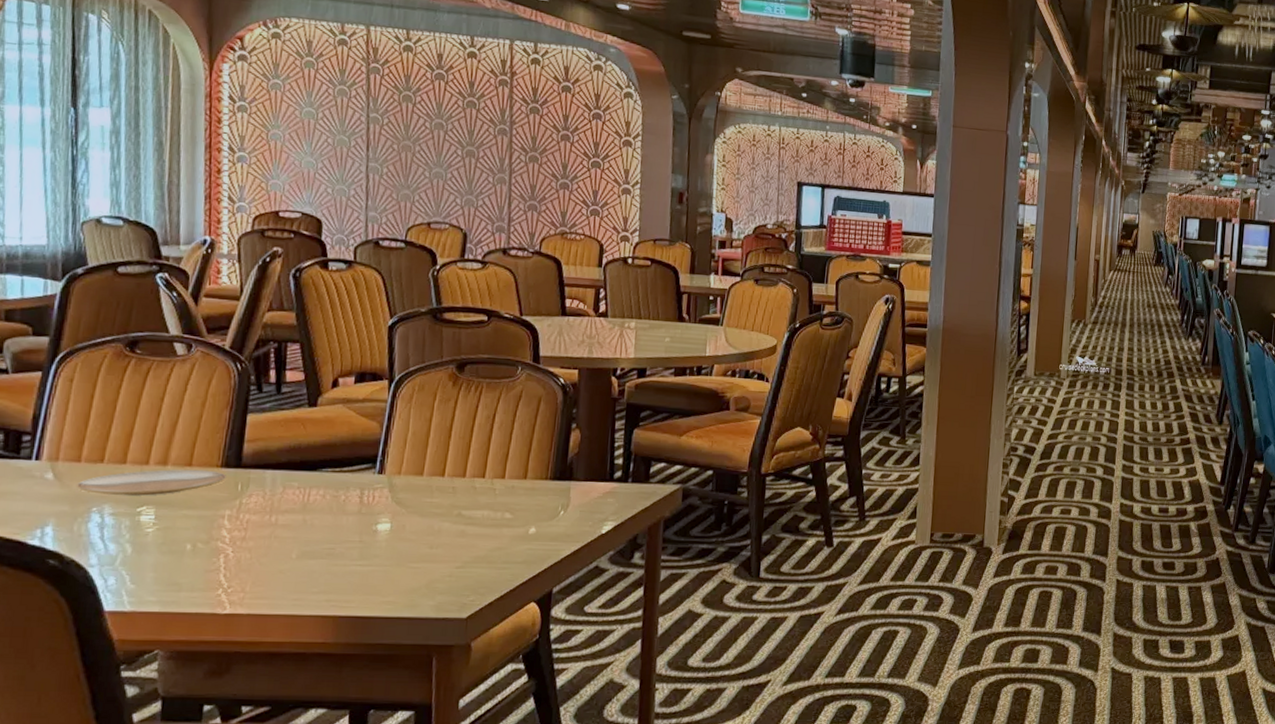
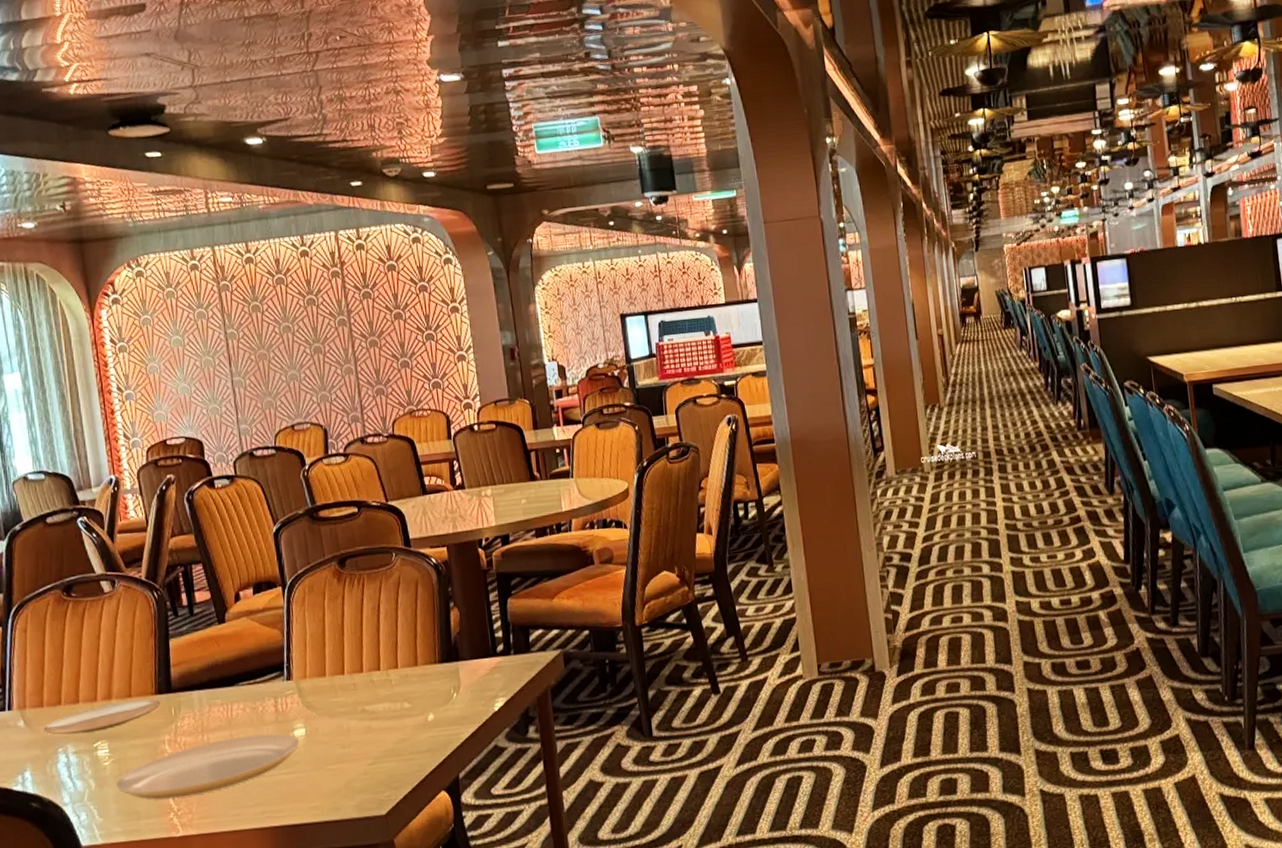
plate: none [157,522,383,575] -> present [116,733,300,800]

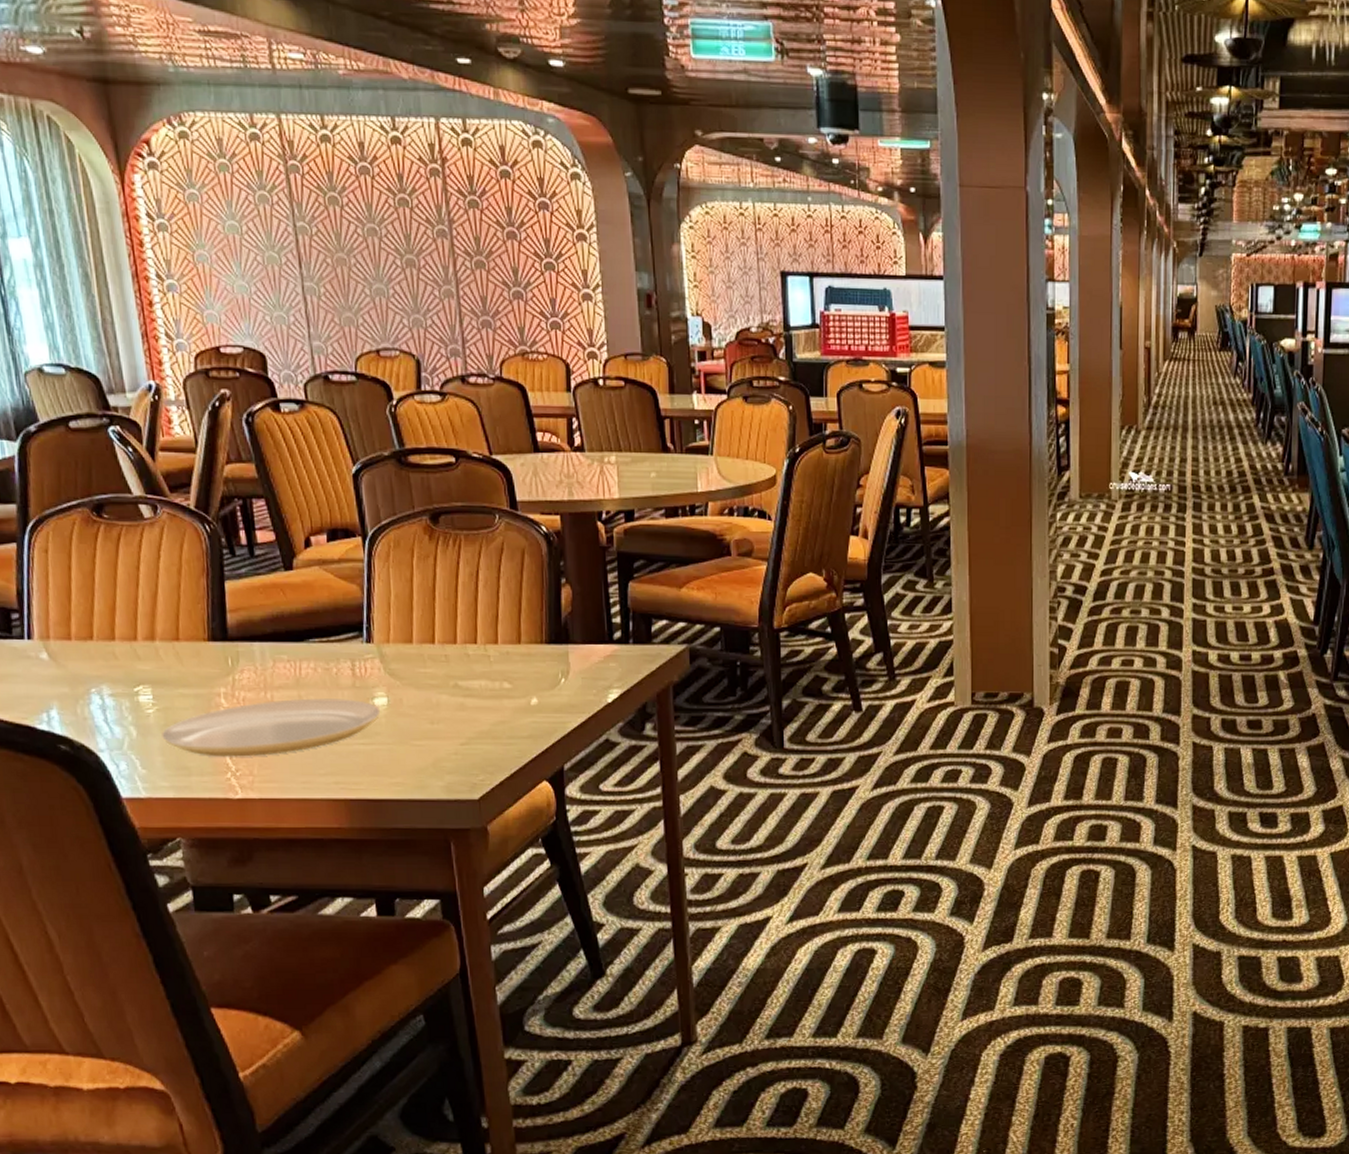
plate: present [43,699,161,735] -> none [71,644,215,674]

